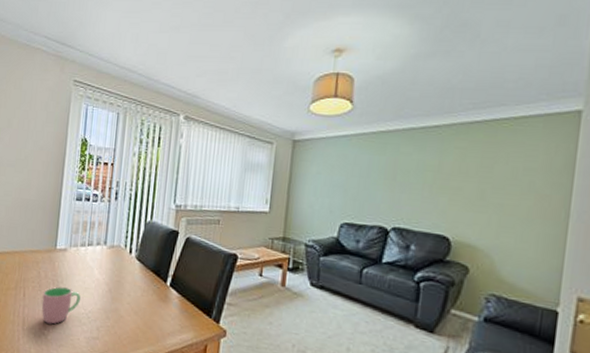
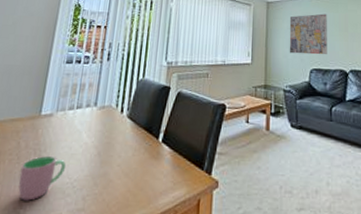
wall art: none [316,156,370,208] -> present [289,13,327,55]

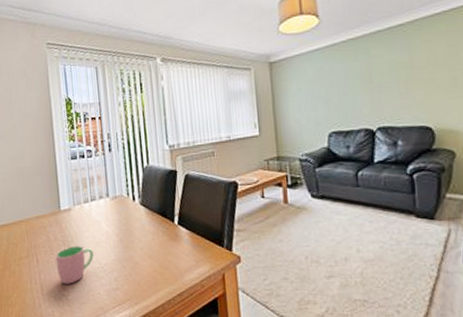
wall art: present [289,13,327,55] -> none [298,65,348,118]

